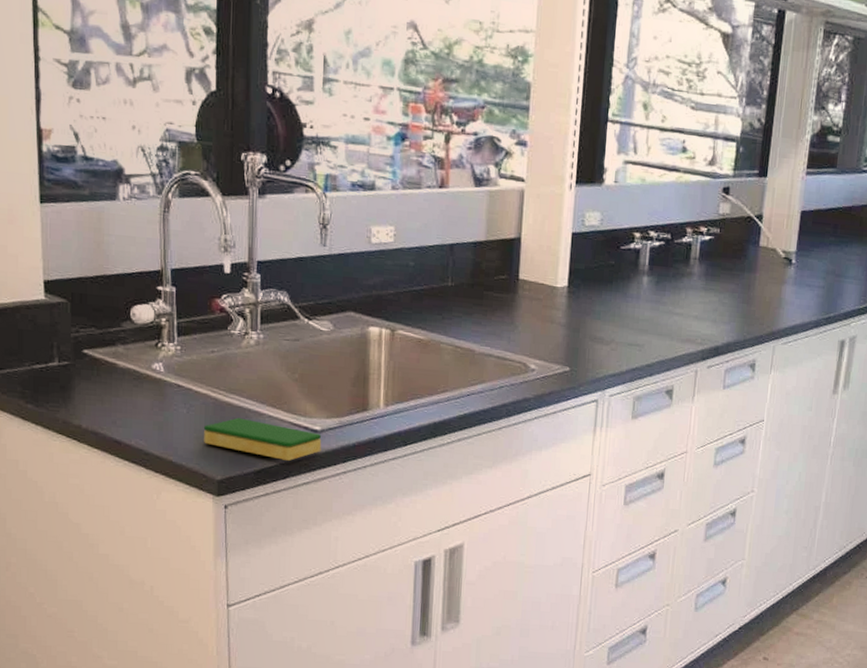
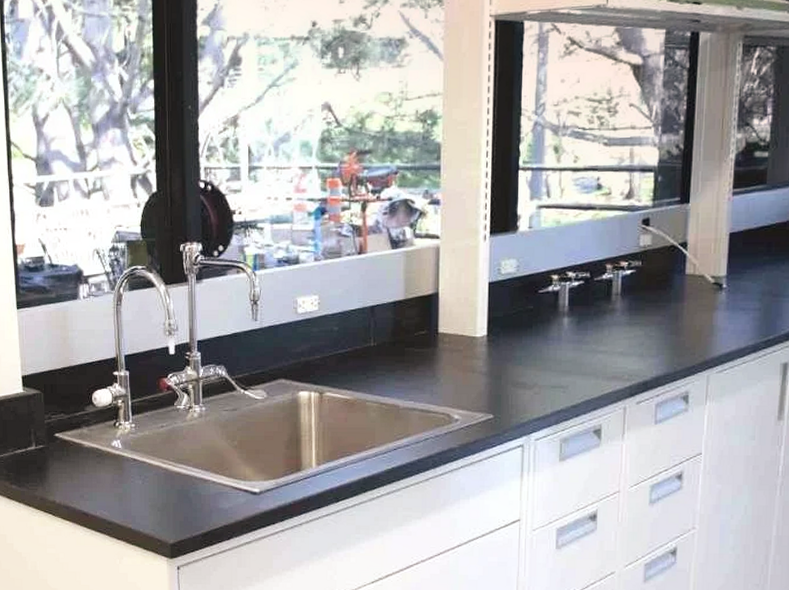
dish sponge: present [204,417,322,461] -> none [157,485,261,522]

